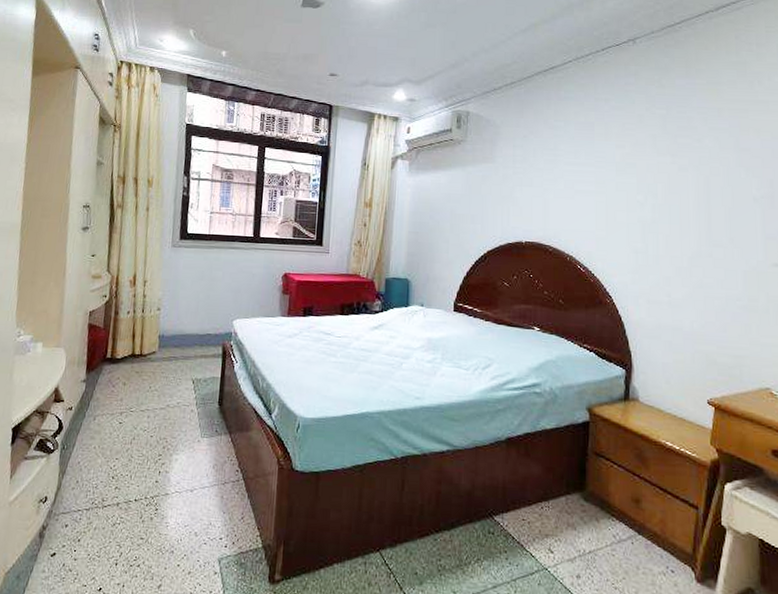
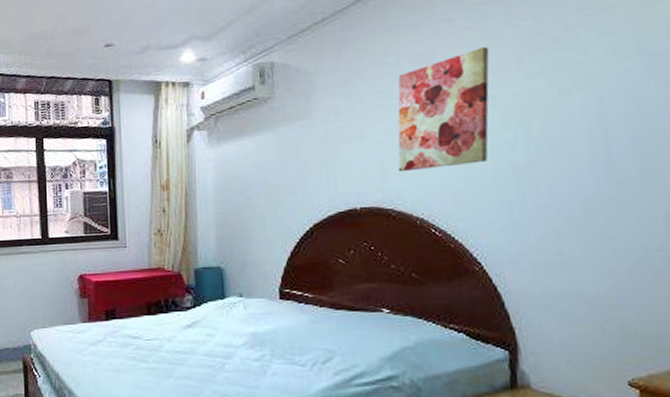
wall art: none [557,125,633,217] -> present [398,47,490,172]

